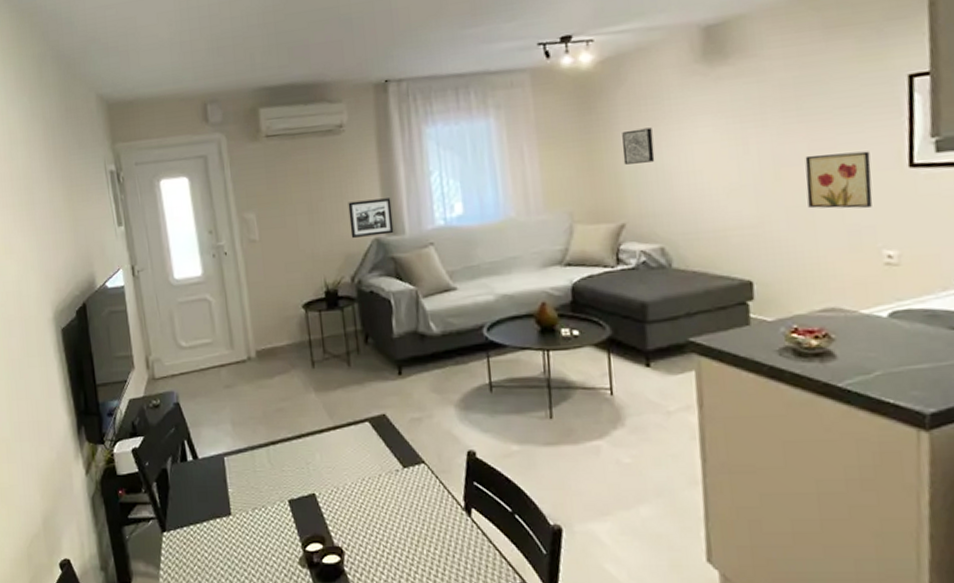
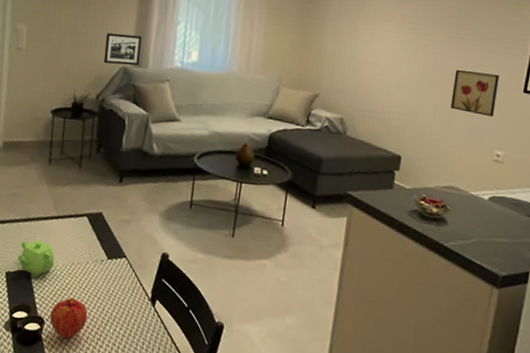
teapot: none [298,457,342,502] -> present [17,240,55,278]
fruit: none [349,519,394,569] -> present [50,297,88,339]
wall art: present [622,127,655,165] -> none [327,22,353,50]

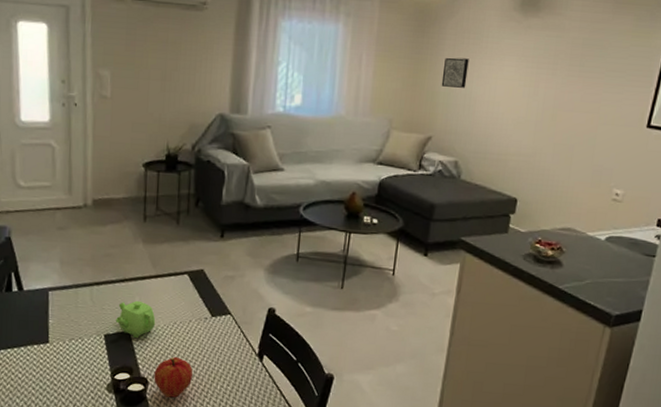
picture frame: present [103,33,142,66] -> none [198,76,240,112]
wall art: none [327,22,353,50] -> present [441,57,469,88]
wall art: present [451,69,499,116] -> none [570,105,623,154]

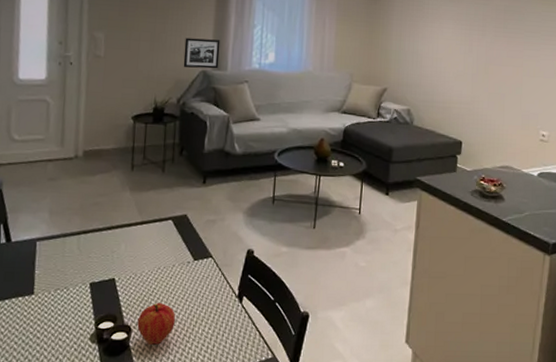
teapot: present [116,300,156,339] -> none [102,247,141,286]
picture frame: none [198,76,240,112] -> present [183,38,221,69]
wall art: present [441,57,469,88] -> none [392,21,414,47]

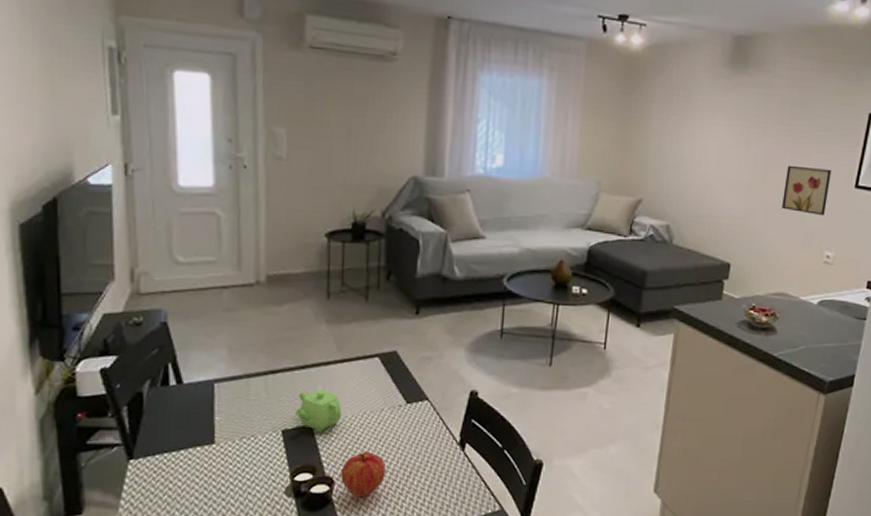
teapot: none [102,247,141,286] -> present [295,389,342,433]
picture frame: present [183,38,221,69] -> none [388,134,435,175]
wall art: none [502,60,541,101] -> present [782,165,832,215]

